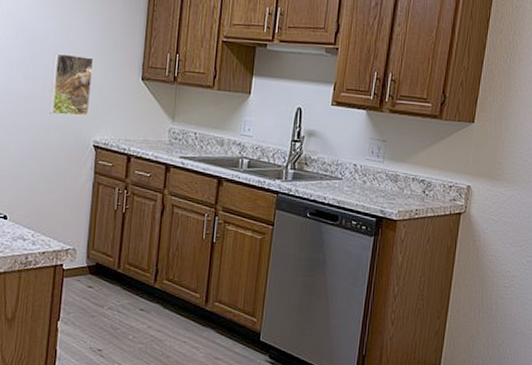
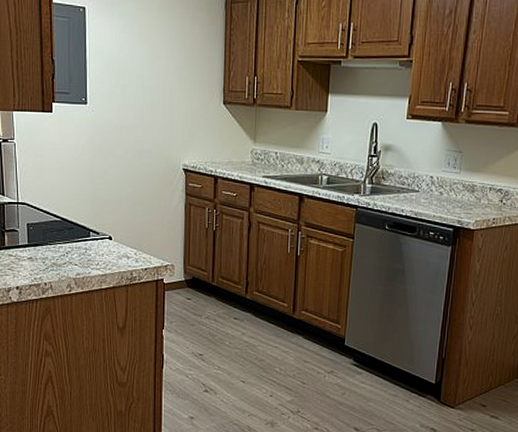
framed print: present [50,53,94,117] -> none [141,83,179,142]

